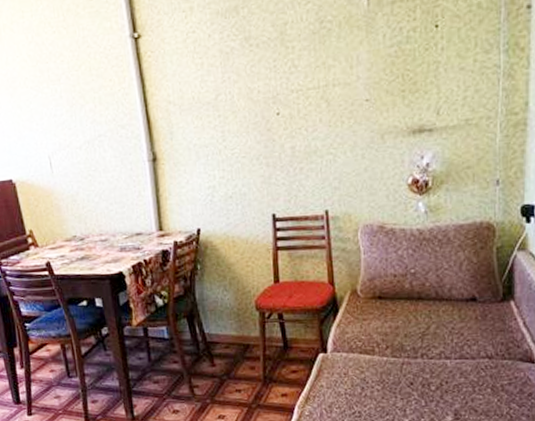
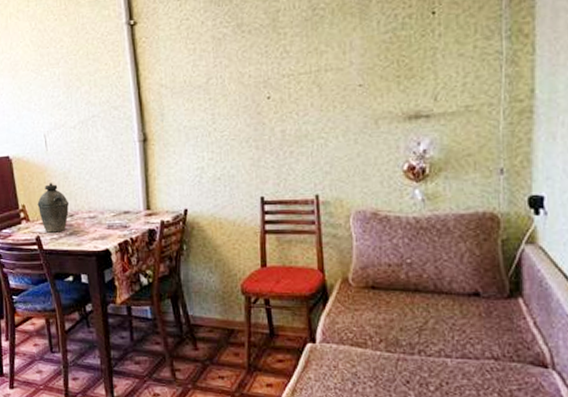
kettle: none [45,206,79,258] -> present [37,183,70,233]

